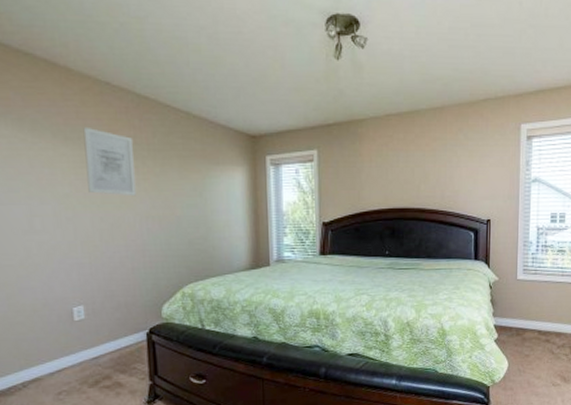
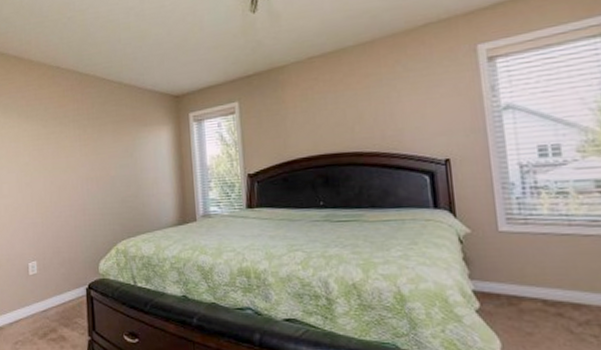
wall art: present [83,126,136,197] -> none [39,105,78,161]

